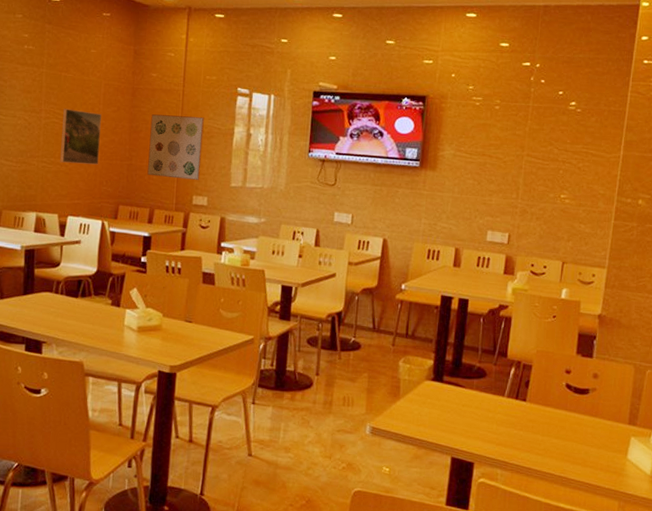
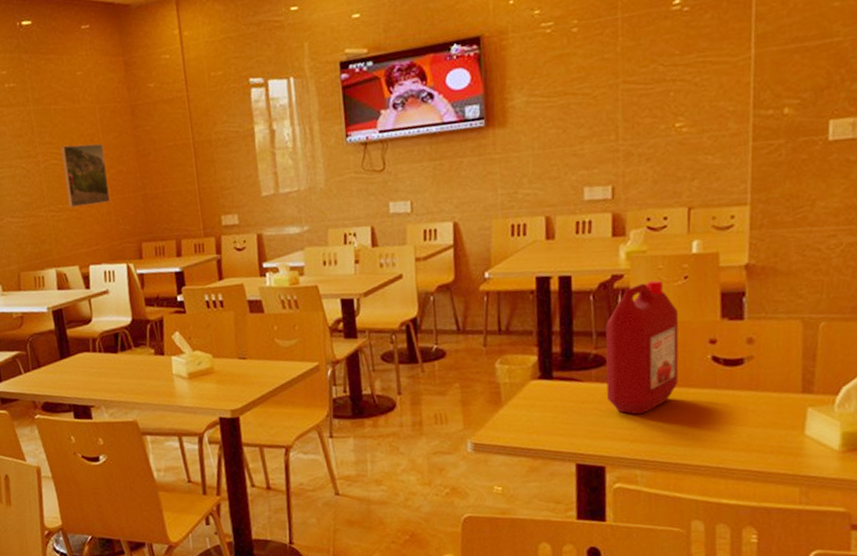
wall art: present [147,114,204,181] -> none [157,122,225,203]
ketchup jug: none [483,315,546,423] -> present [605,280,679,415]

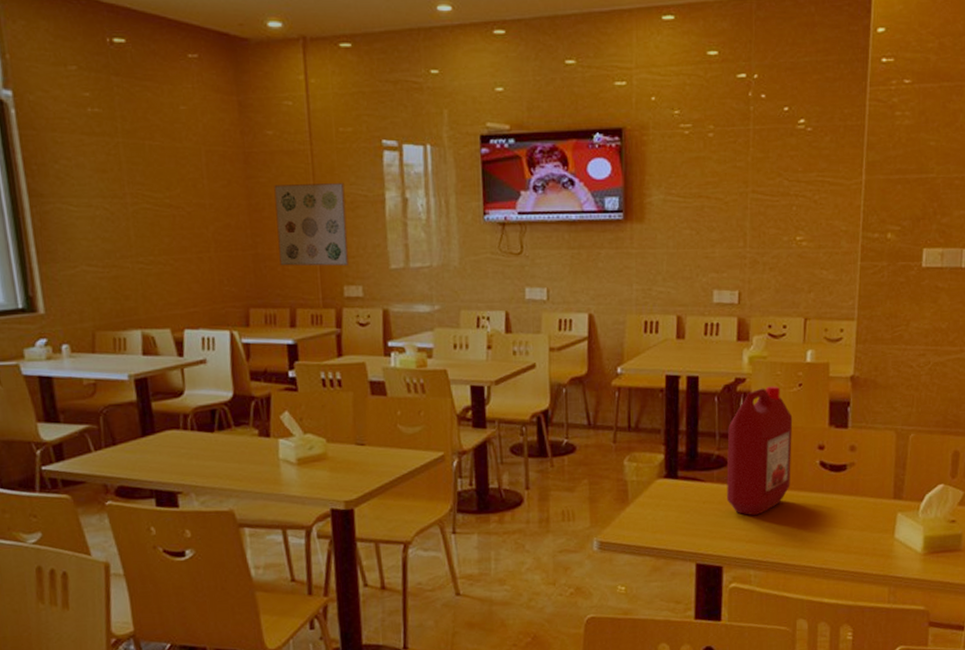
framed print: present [61,143,110,208] -> none [155,188,213,261]
wall art: none [157,122,225,203] -> present [274,183,349,267]

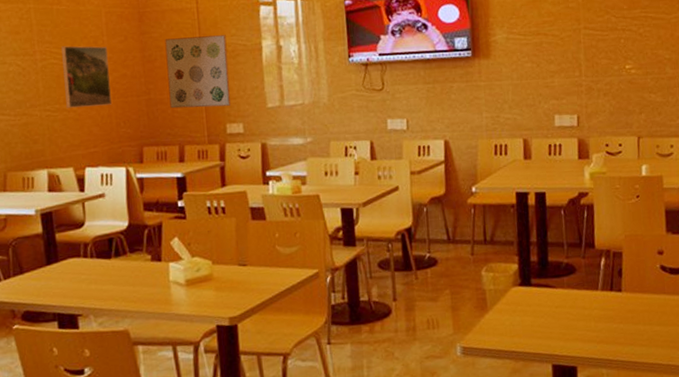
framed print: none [155,188,213,261] -> present [61,46,111,108]
ketchup jug: present [727,386,793,516] -> none [574,198,635,318]

